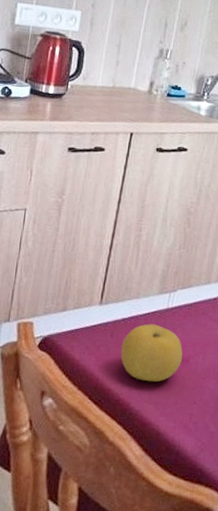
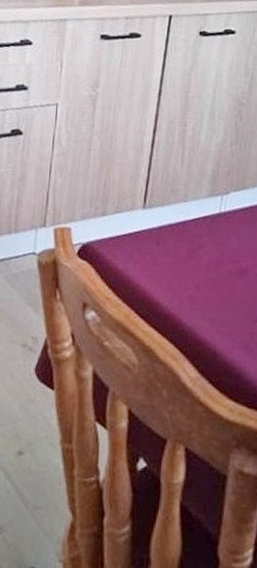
fruit: present [120,324,183,382] -> none [168,230,239,296]

